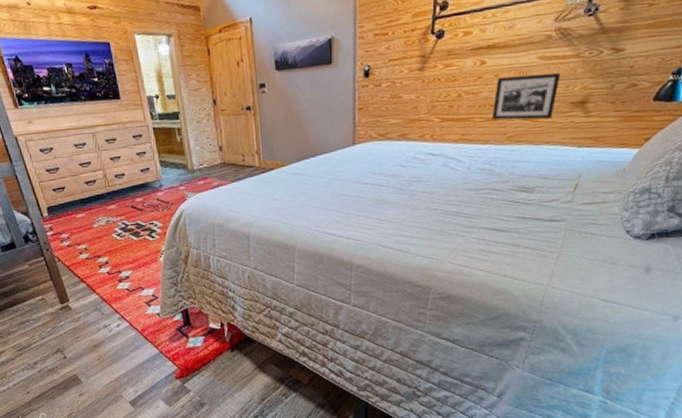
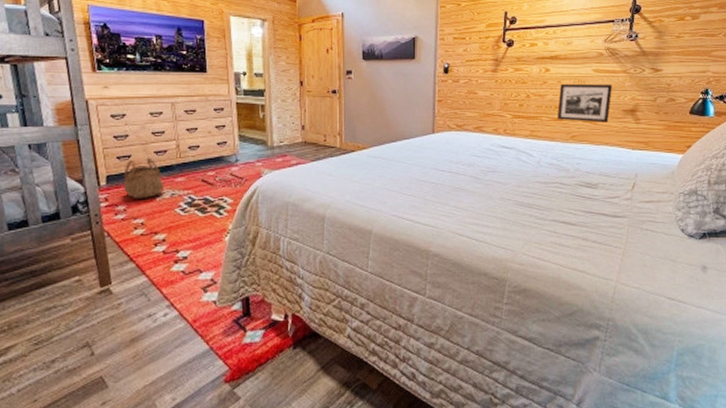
basket: none [61,188,99,228] -> present [123,157,164,200]

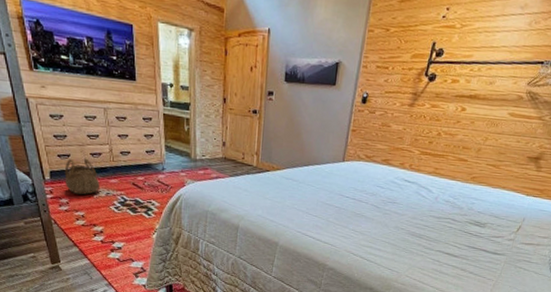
picture frame: present [557,83,613,123] -> none [462,124,524,168]

